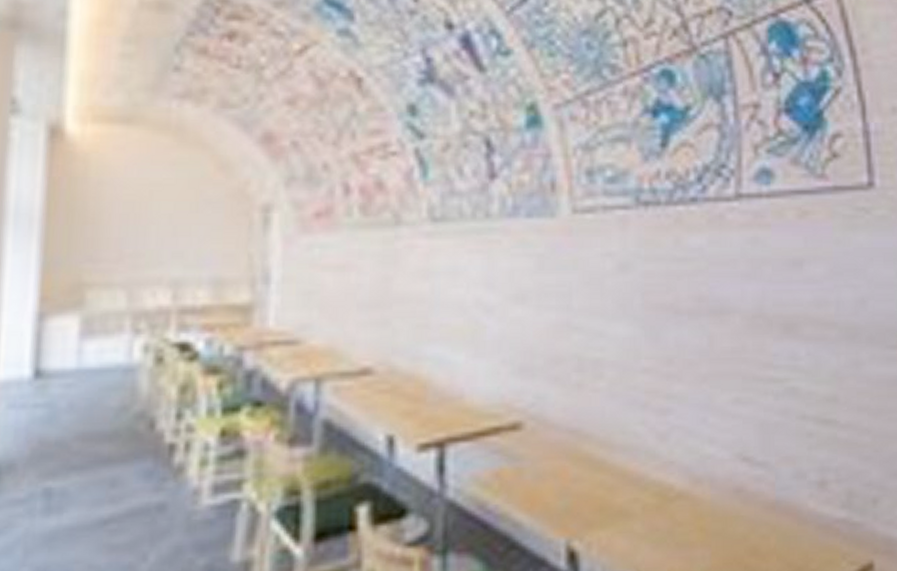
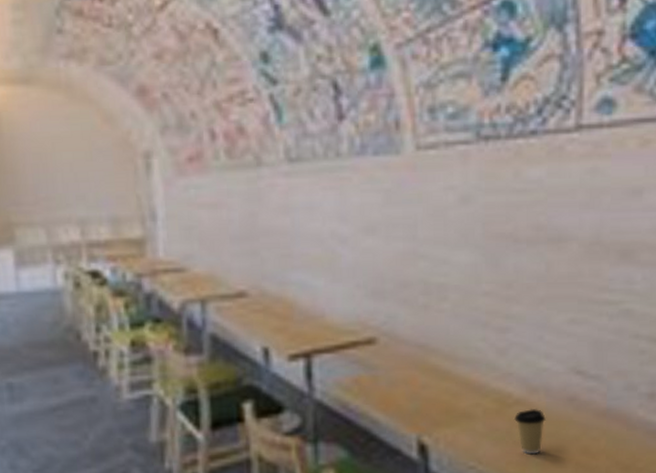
coffee cup: none [675,503,711,559] -> present [513,409,546,455]

